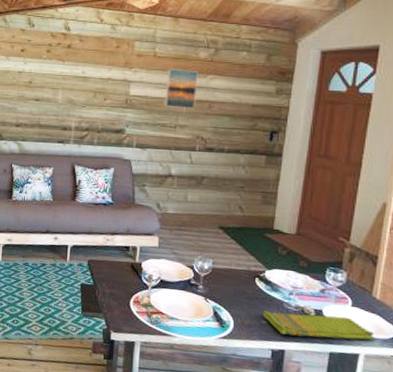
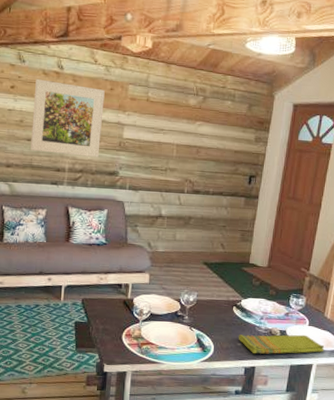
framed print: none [39,41,111,115] -> present [30,79,105,157]
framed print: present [164,68,198,109] -> none [156,113,188,154]

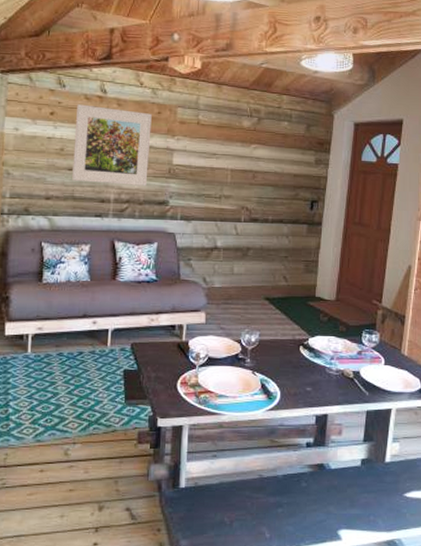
dish towel: present [238,334,325,354] -> none [307,375,404,399]

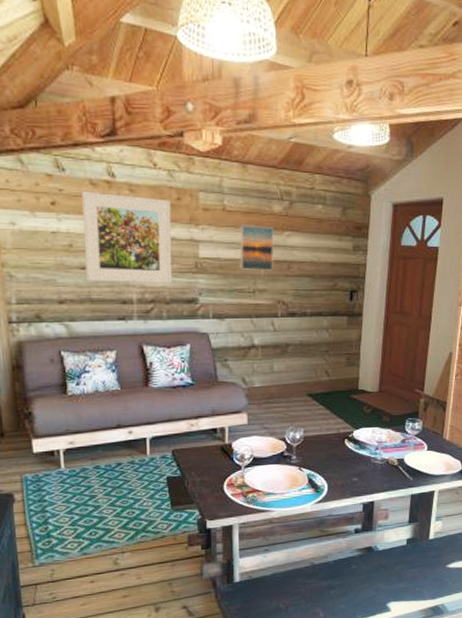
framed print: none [209,137,242,179] -> present [239,224,274,271]

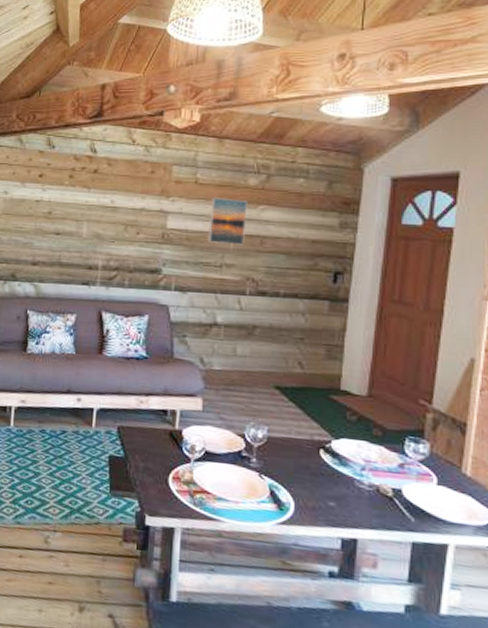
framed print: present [82,191,173,283] -> none [59,165,144,252]

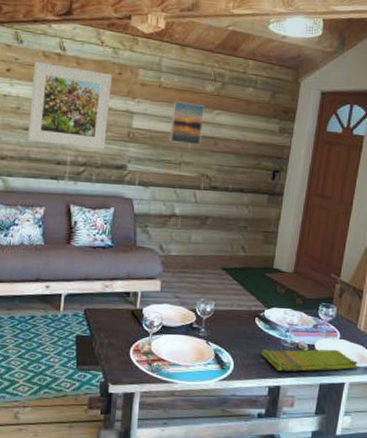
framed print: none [59,165,144,252] -> present [28,61,112,149]
dish towel: none [329,490,466,527] -> present [261,349,358,372]

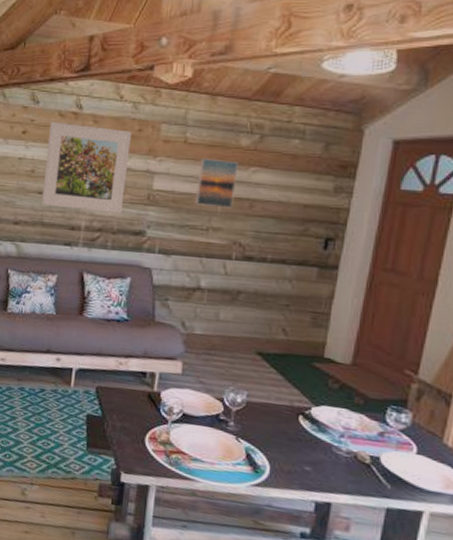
dish towel: present [261,349,358,372] -> none [305,455,444,496]

